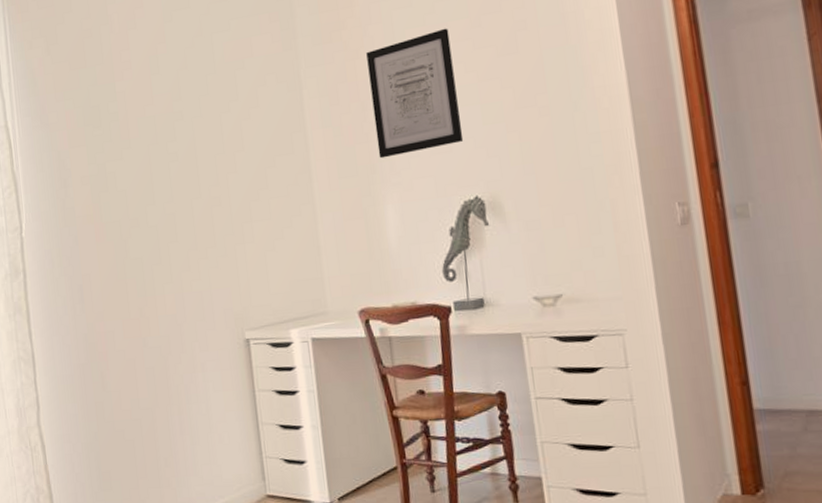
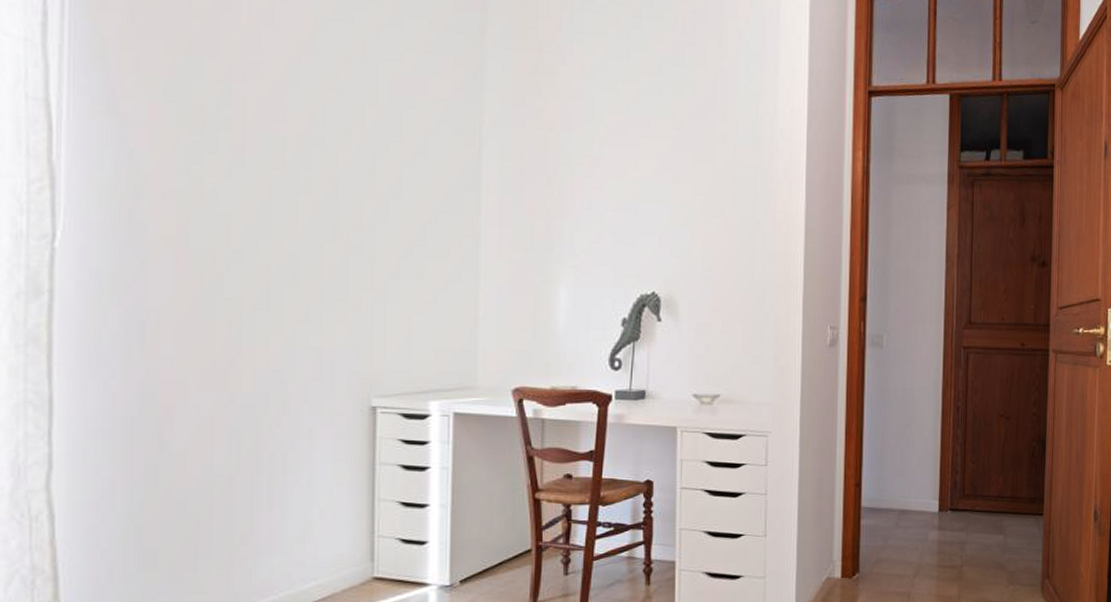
wall art: present [366,28,464,159] -> none [559,122,650,238]

